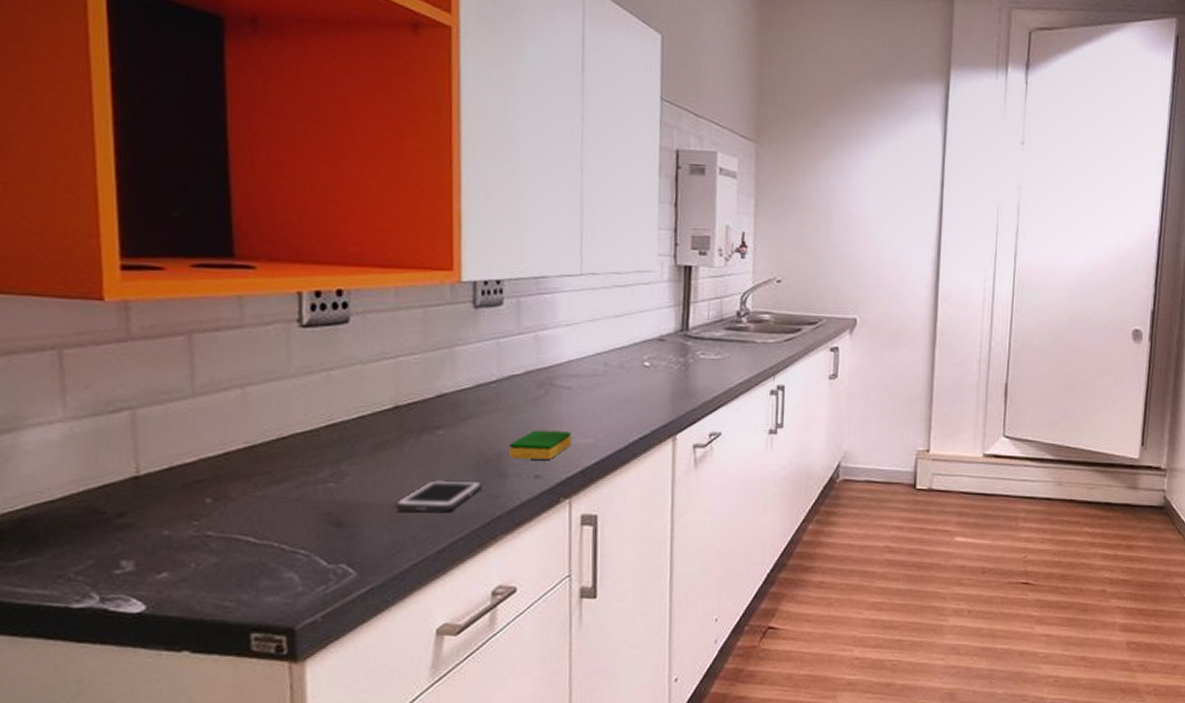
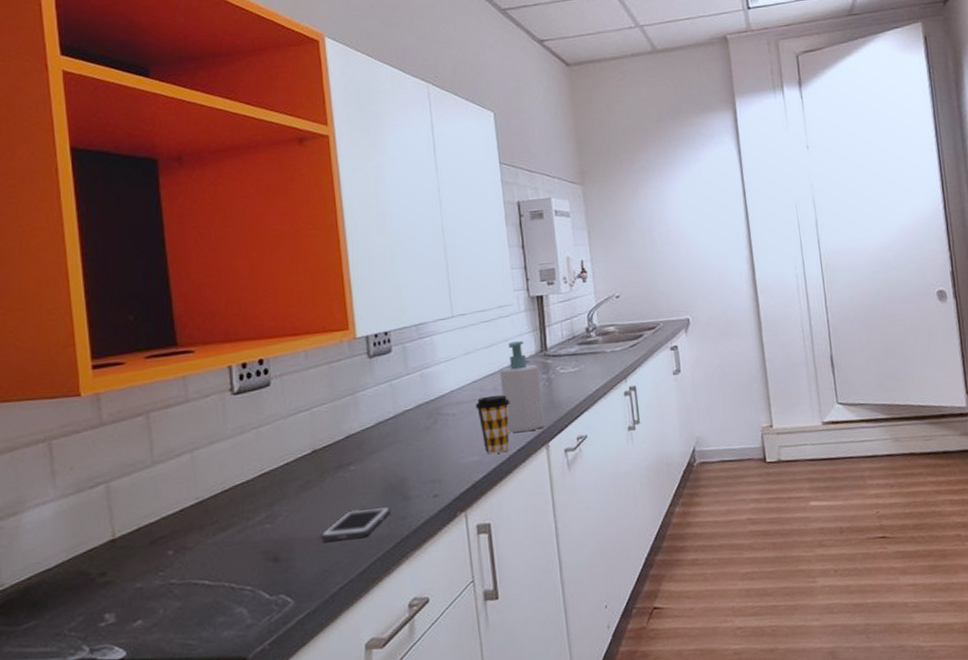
dish sponge: present [509,430,572,459] -> none [409,452,461,483]
coffee cup: none [596,372,637,439] -> present [475,394,510,454]
soap bottle: none [629,314,676,420] -> present [499,341,545,433]

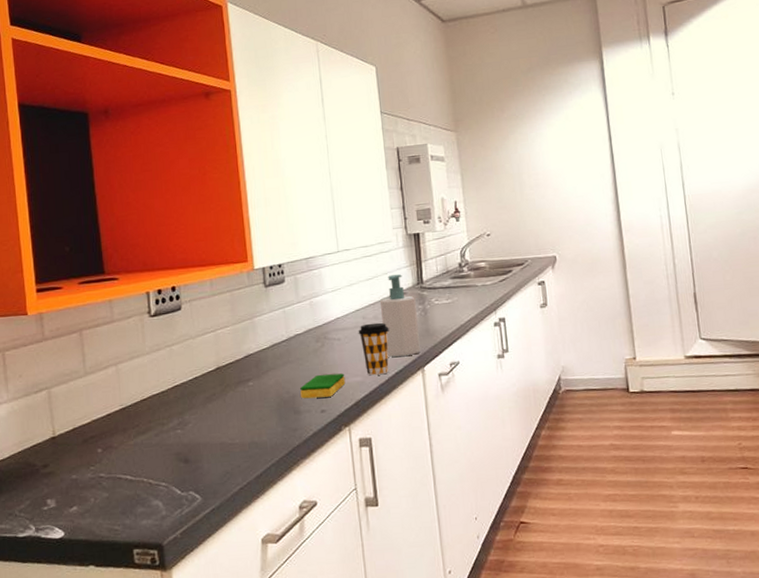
cell phone: present [321,506,391,542] -> none [224,418,284,448]
dish sponge: none [409,452,461,483] -> present [300,373,346,399]

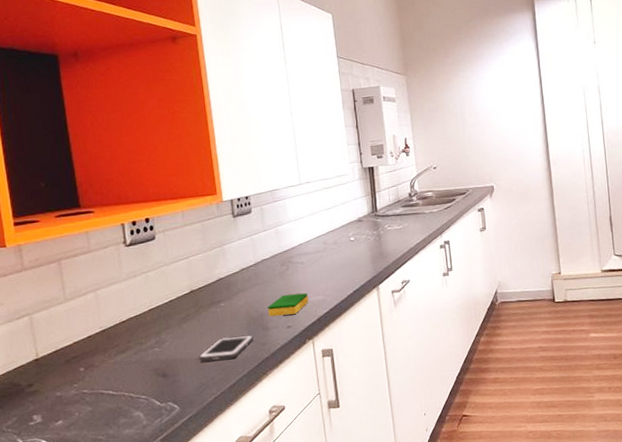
cell phone: none [224,418,284,448] -> present [199,334,254,362]
coffee cup: present [358,322,389,376] -> none [319,247,348,295]
soap bottle: present [379,274,421,357] -> none [338,204,376,278]

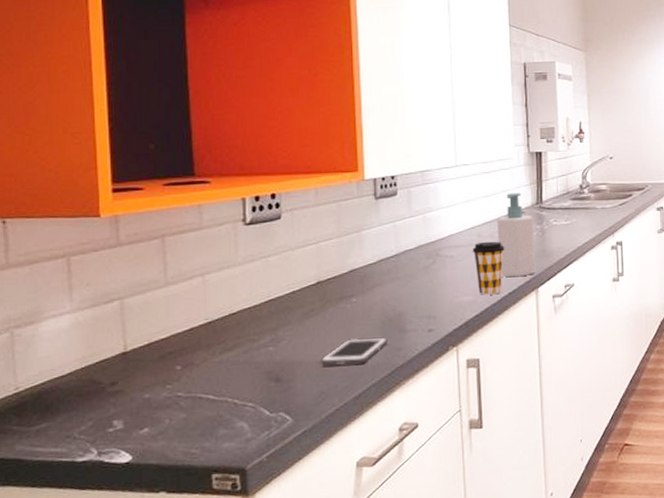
dish sponge: present [268,293,309,317] -> none [407,292,456,317]
coffee cup: none [319,247,348,295] -> present [472,241,505,295]
soap bottle: none [338,204,376,278] -> present [496,193,536,277]

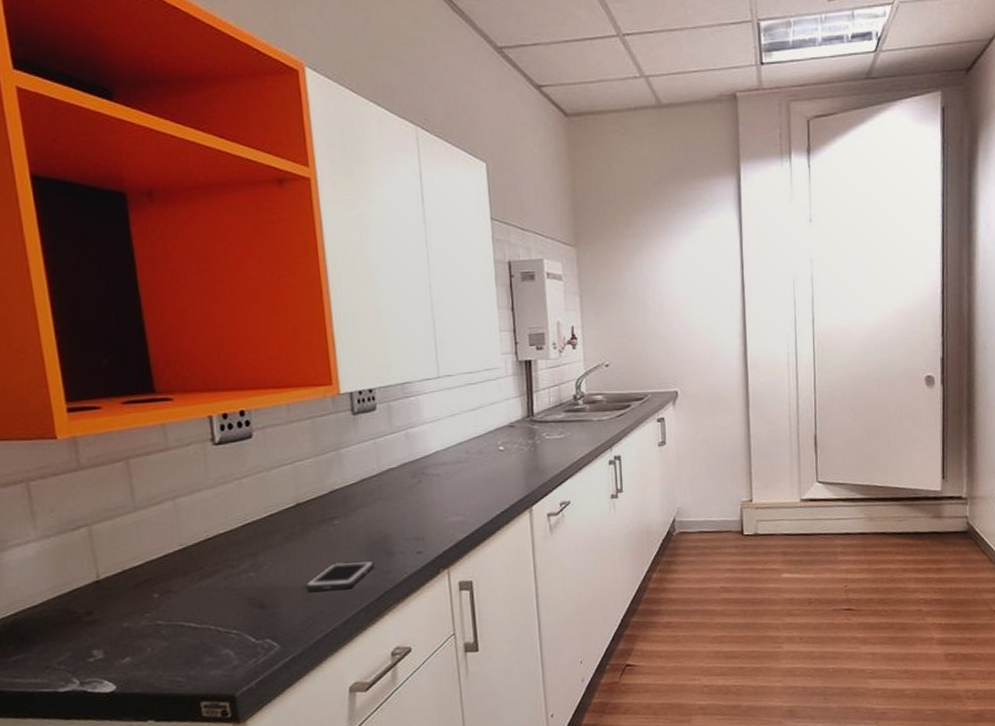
coffee cup: present [472,241,505,295] -> none [460,457,495,515]
soap bottle: present [496,193,536,277] -> none [484,405,529,496]

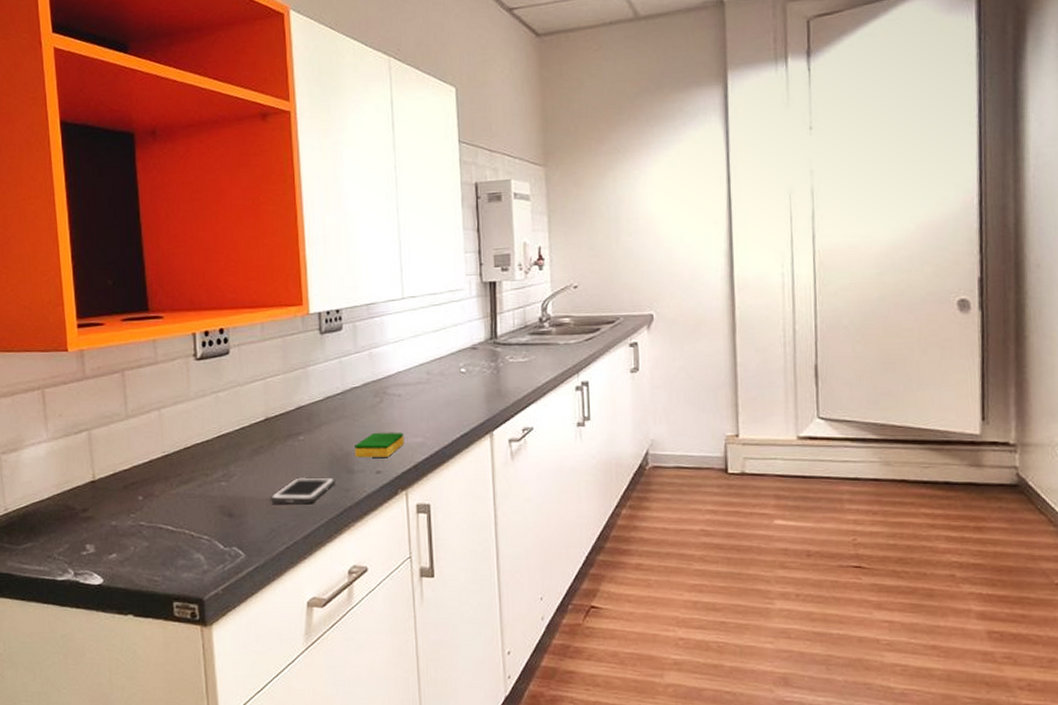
dish sponge: none [393,512,445,540] -> present [355,432,405,458]

